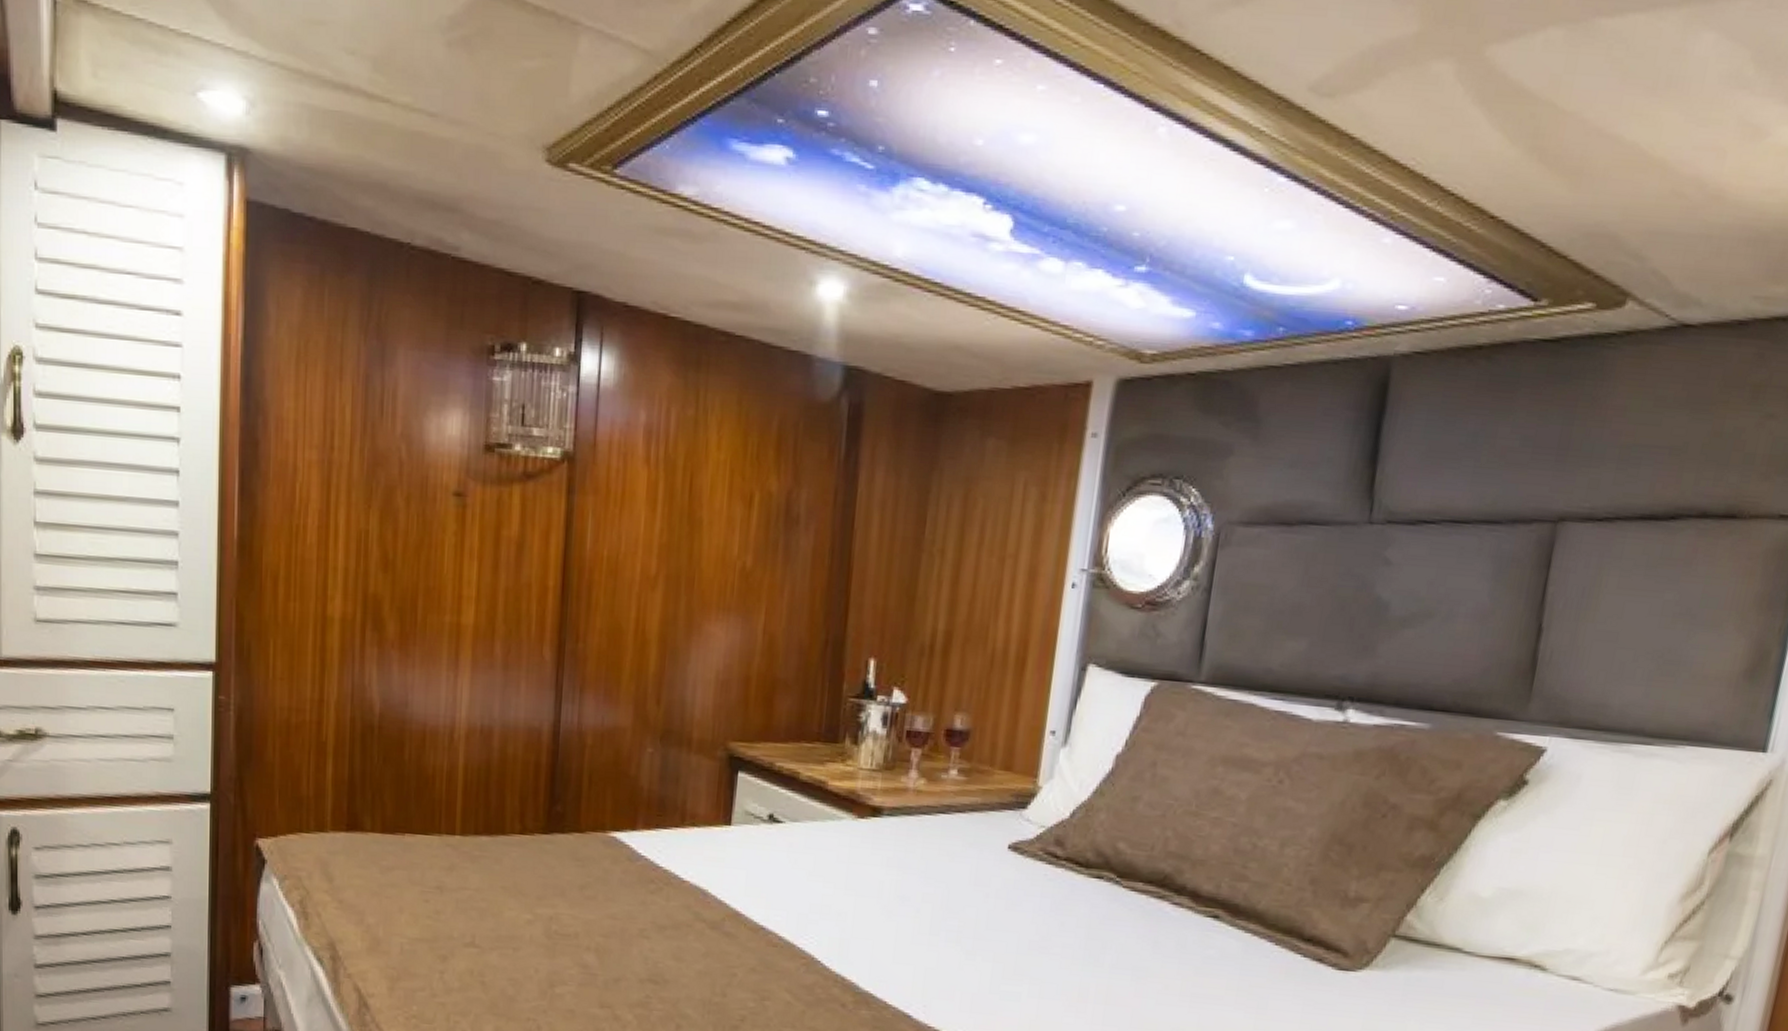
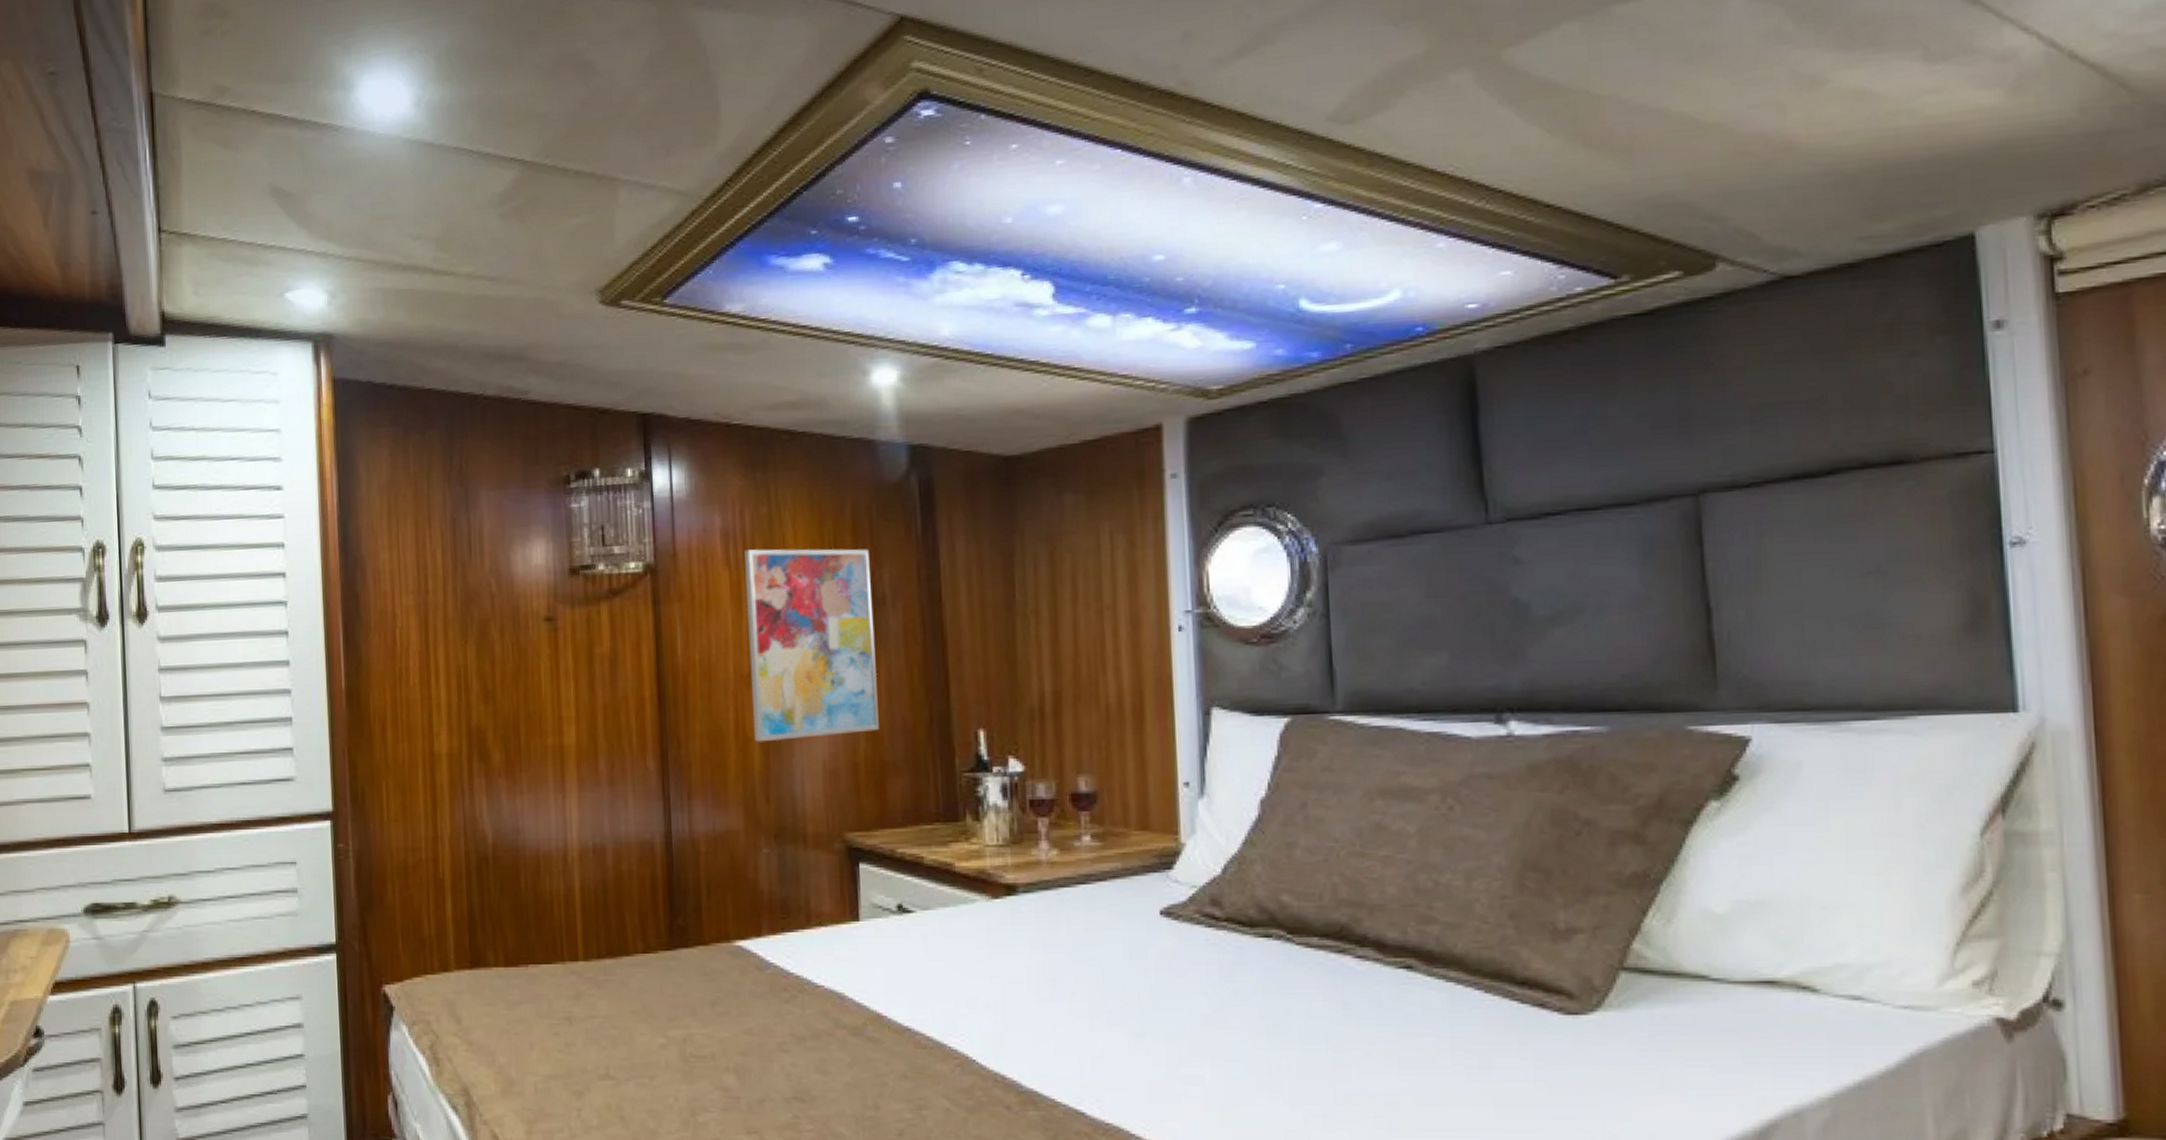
wall art: none [653,450,790,648] -> present [744,548,879,742]

